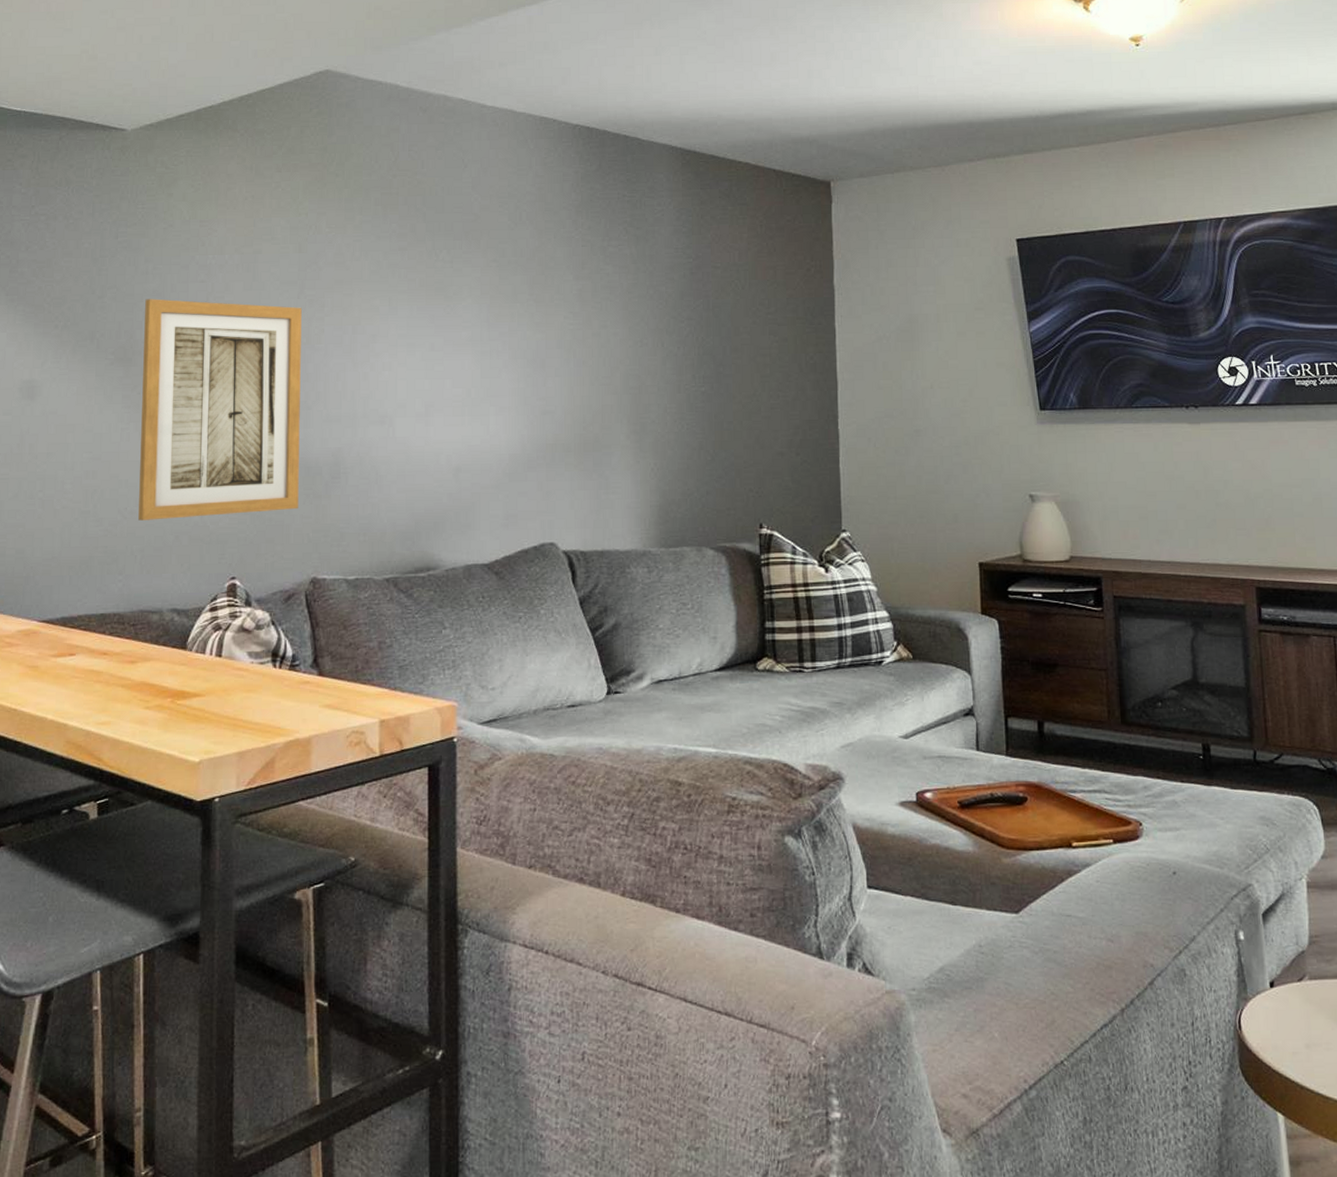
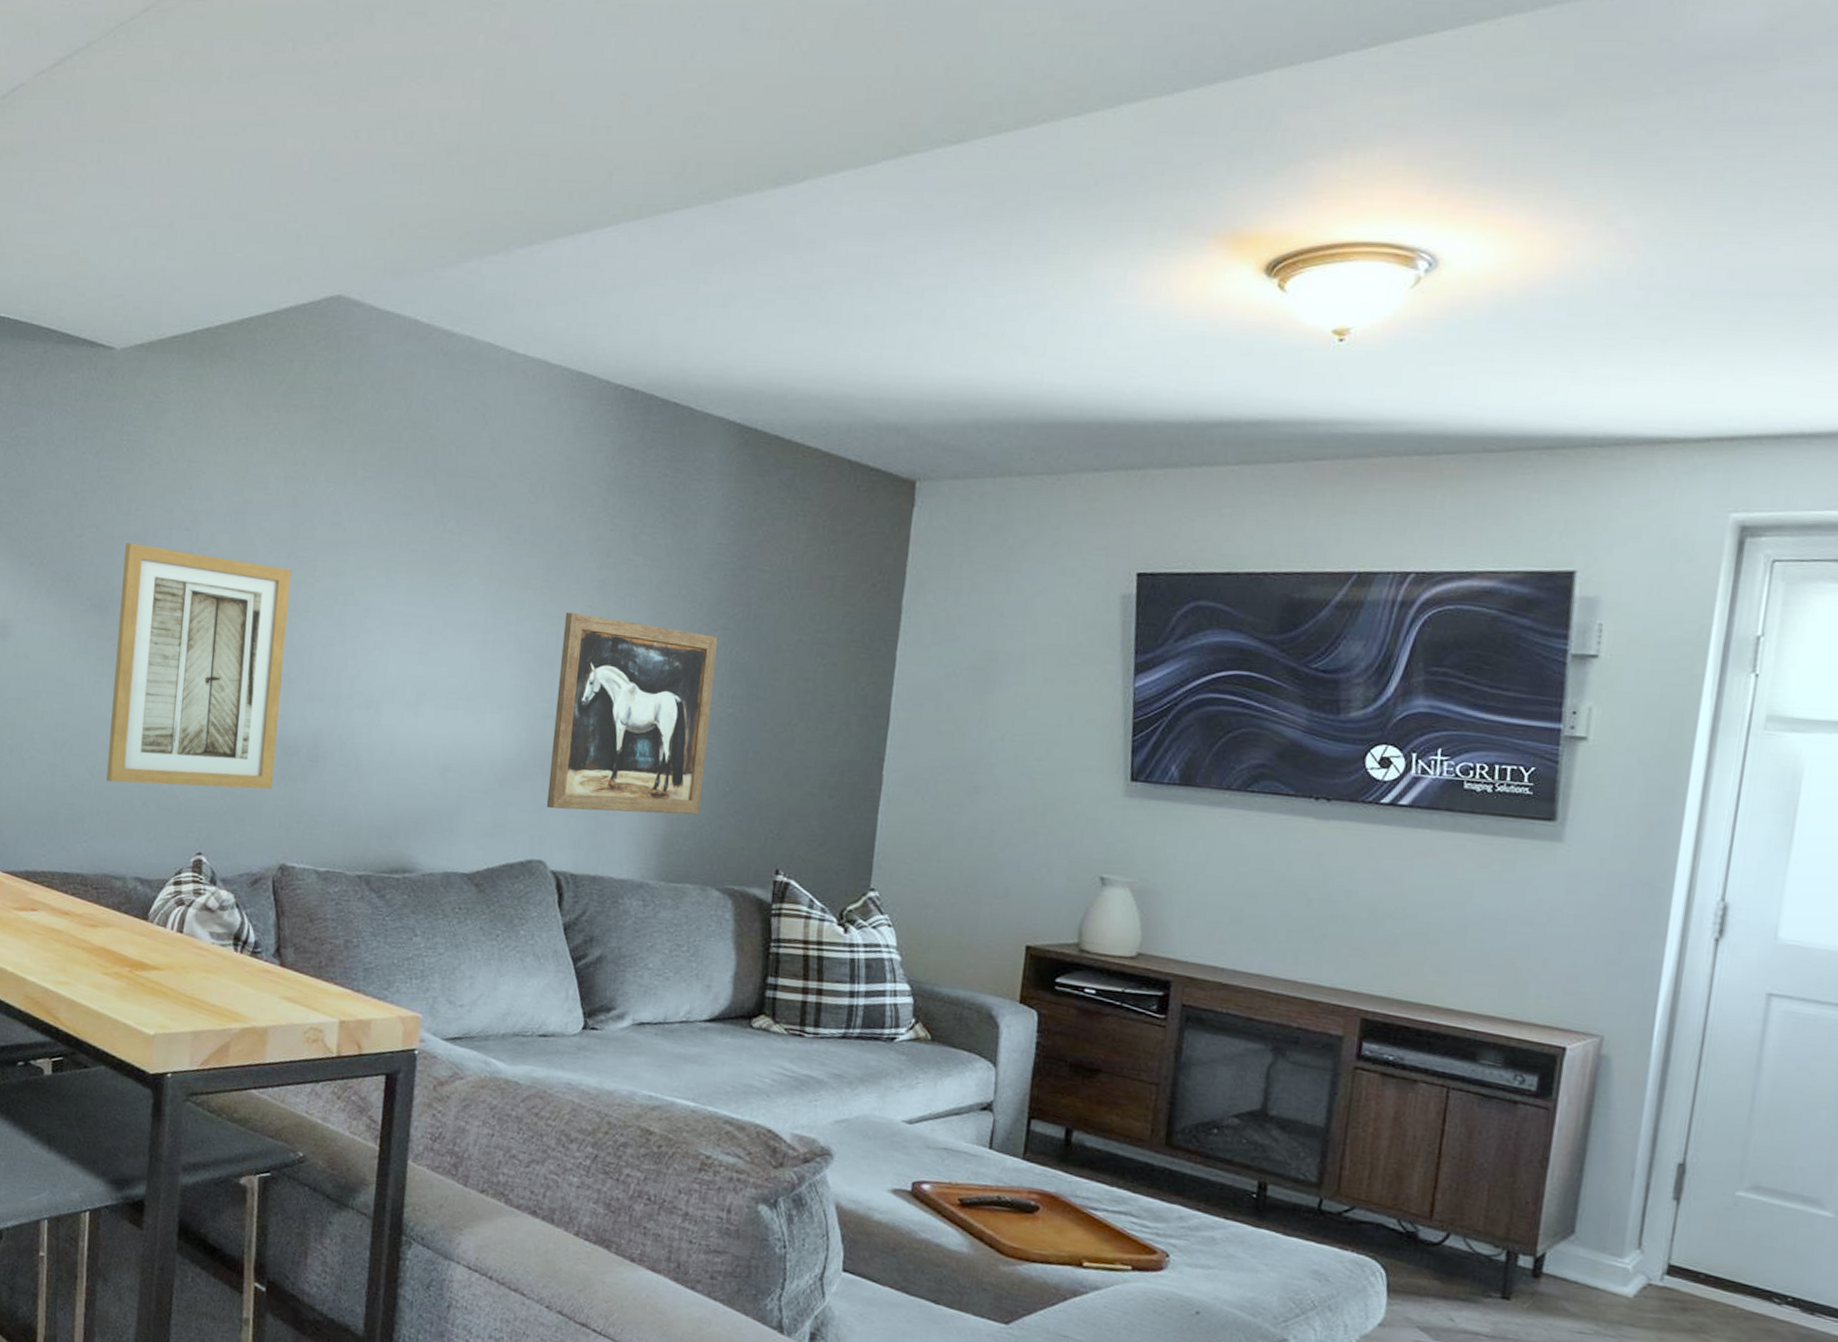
wall art: none [551,319,687,495] -> present [546,612,718,815]

